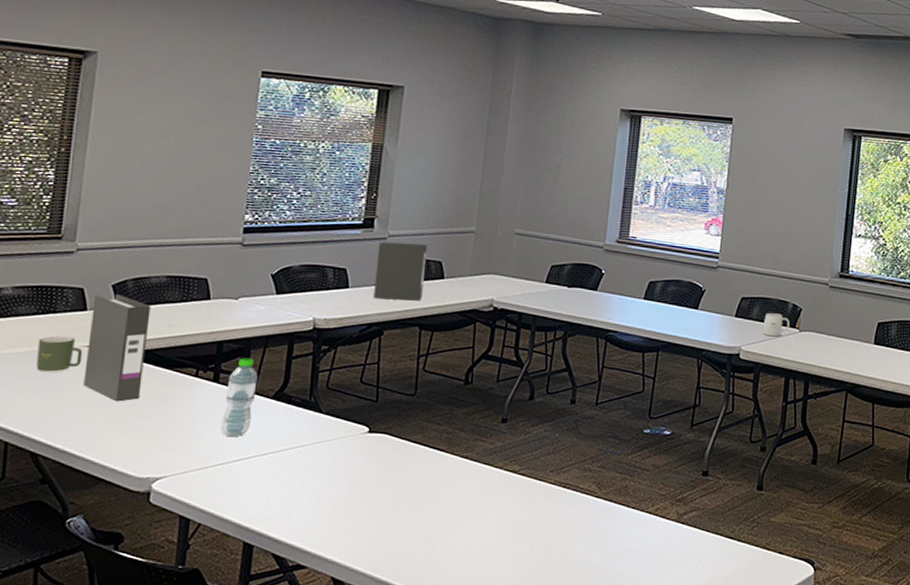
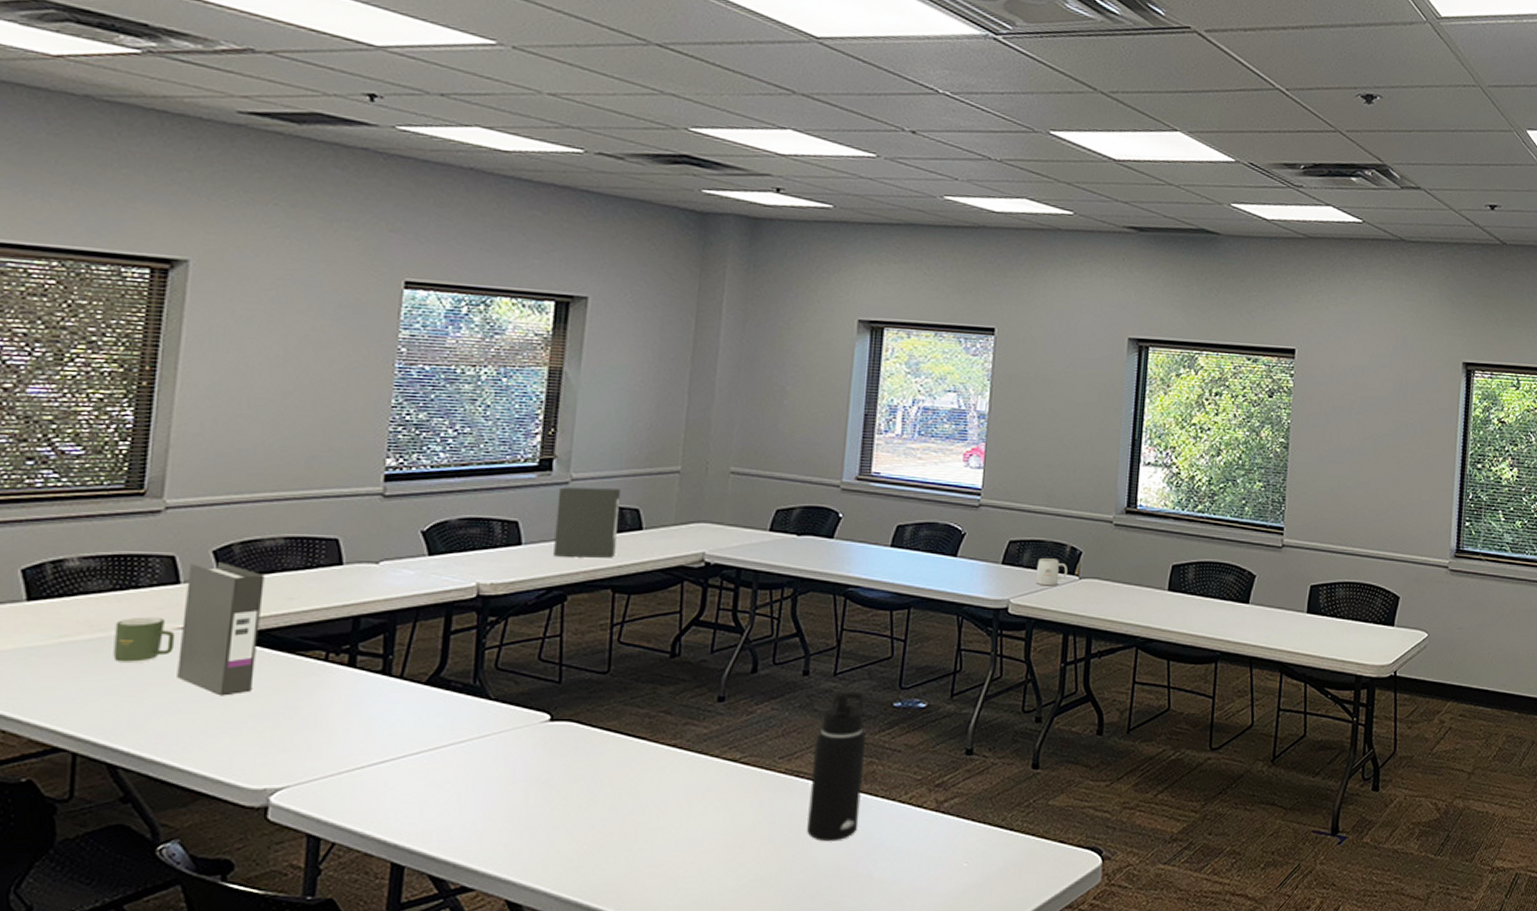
water bottle: present [220,358,258,437] -> none [358,635,406,734]
water bottle: none [571,419,621,542] -> present [807,692,867,840]

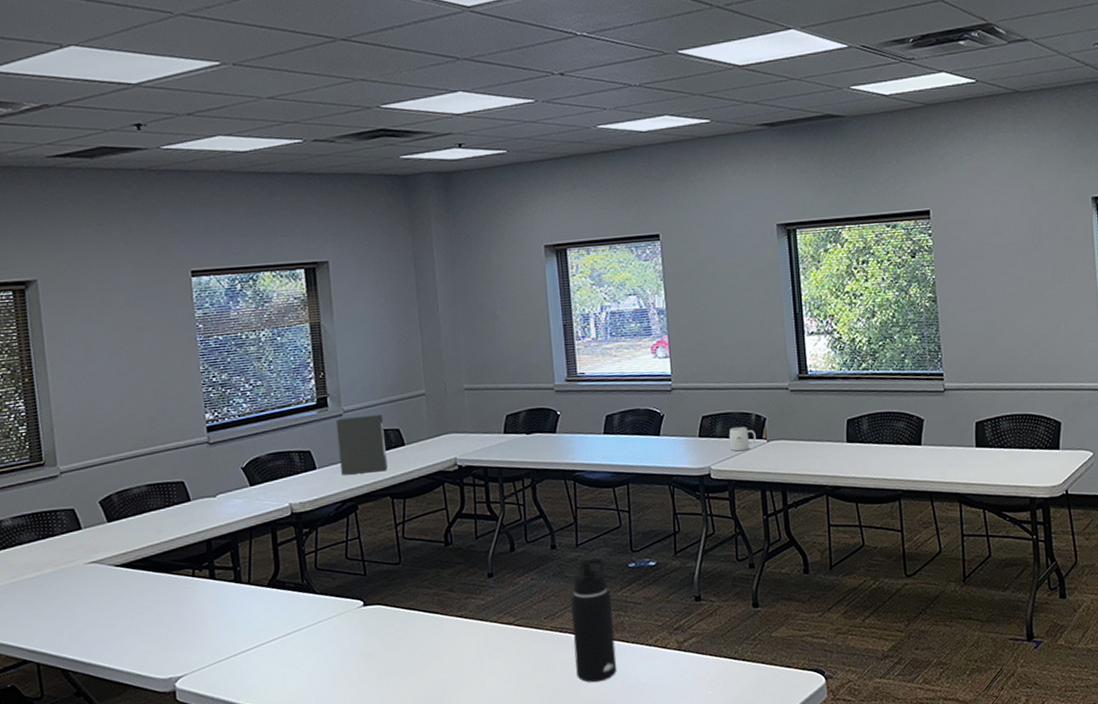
mug: present [113,616,176,664] -> none [45,556,88,594]
binder: present [177,562,265,696] -> none [85,509,147,611]

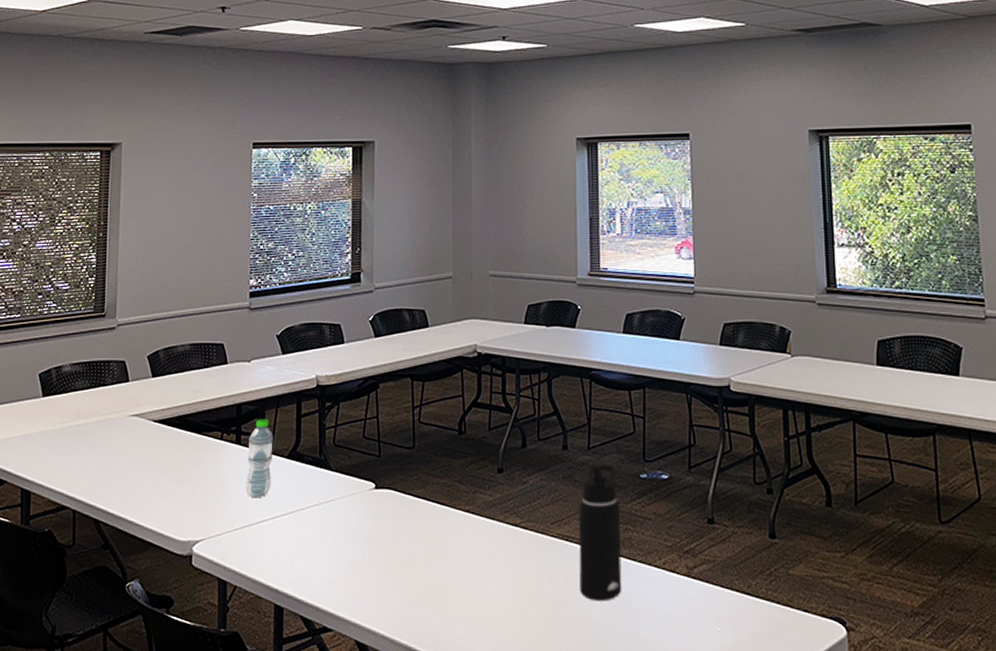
water bottle: none [223,551,253,629] -> present [246,419,273,498]
binder: present [335,414,388,475] -> none [366,294,411,352]
mug: present [728,427,756,452] -> none [751,339,779,364]

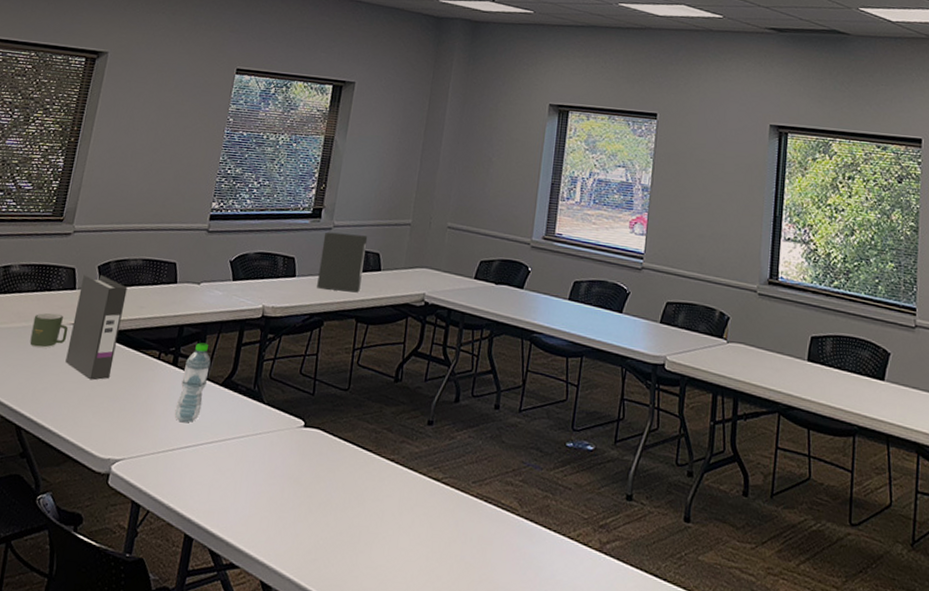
mug: none [93,407,129,443] -> present [30,313,69,349]
binder: none [131,365,180,468] -> present [65,274,128,381]
binder: none [366,294,411,352] -> present [317,232,368,293]
water bottle: present [578,465,622,600] -> none [492,428,543,567]

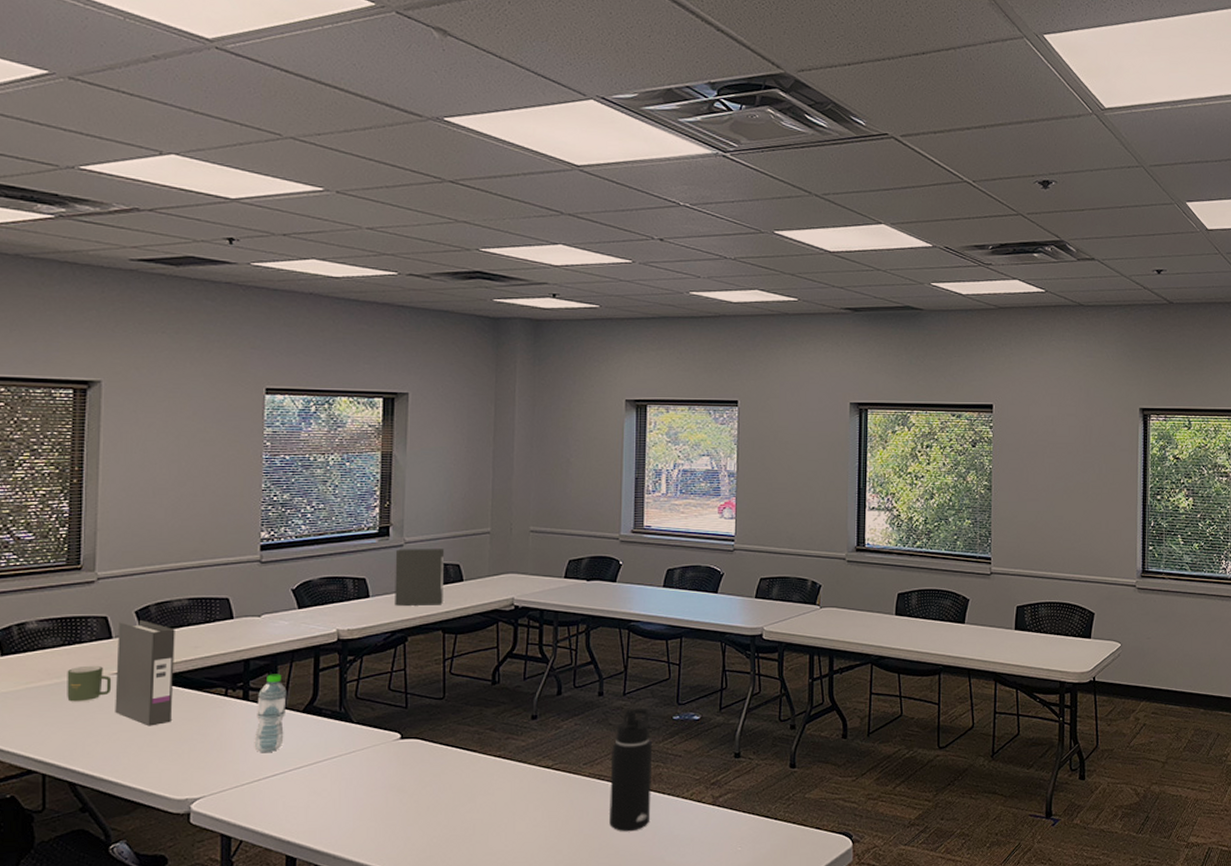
water bottle: none [492,428,543,567] -> present [609,709,653,831]

